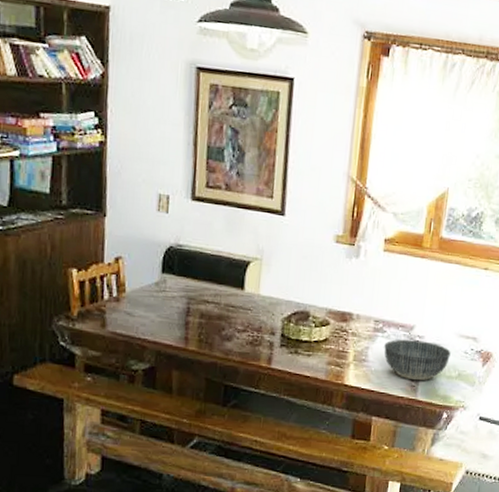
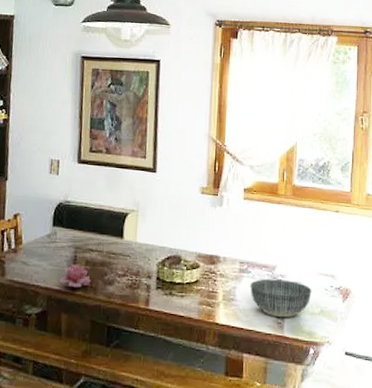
flower: none [169,317,206,344] -> present [59,264,90,288]

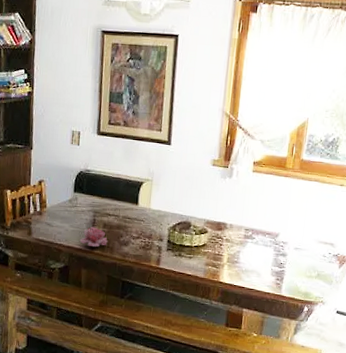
bowl: present [250,278,312,318] -> none [253,244,311,280]

